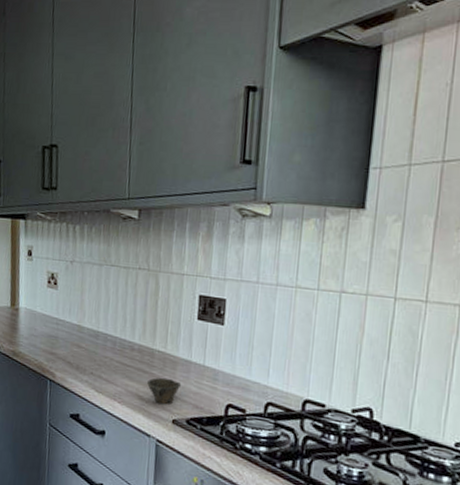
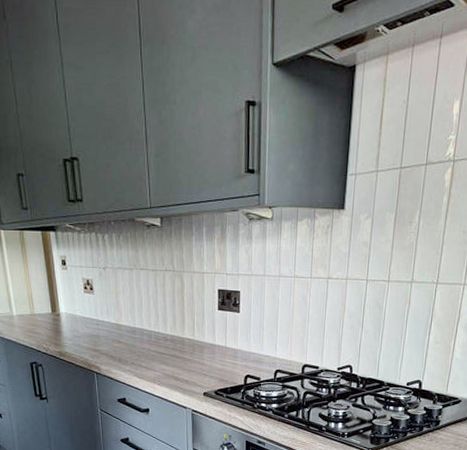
cup: present [147,377,181,405] -> none [181,360,208,382]

